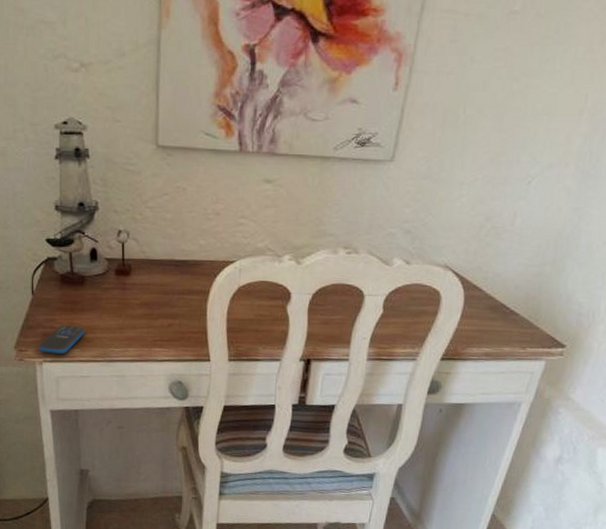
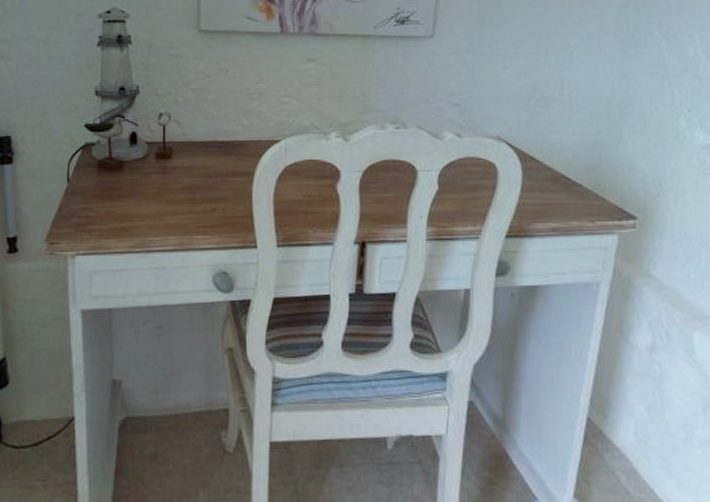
mobile phone: present [38,325,86,355] -> none [71,214,123,246]

